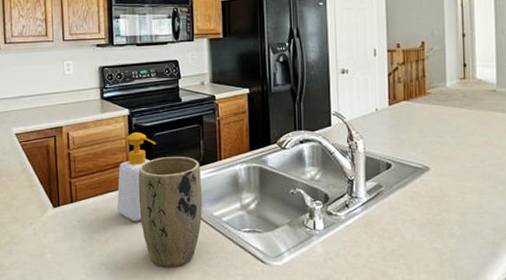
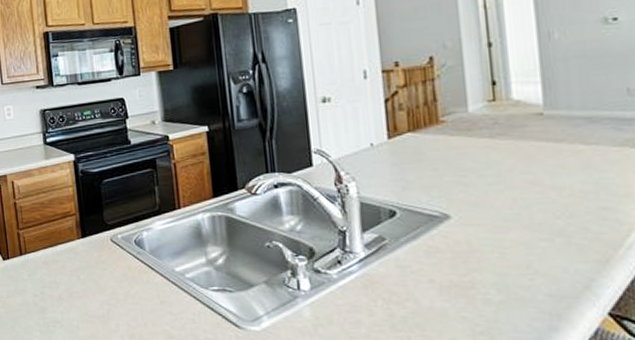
soap bottle: present [117,132,157,222] -> none [67,179,106,277]
plant pot: present [138,156,202,267] -> none [88,204,162,328]

